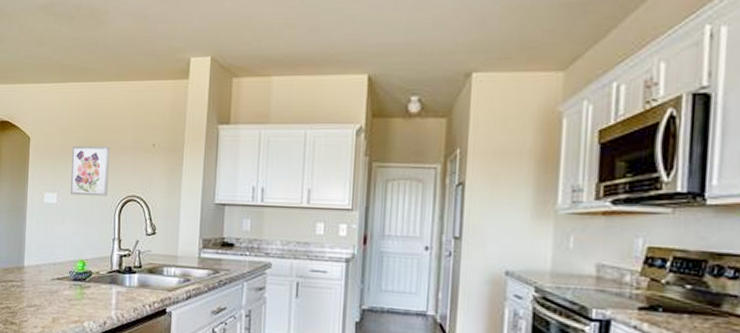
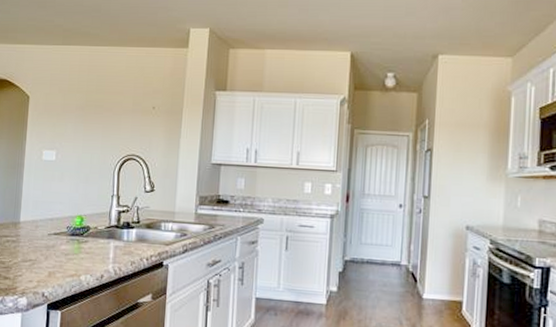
wall art: present [70,146,110,196] -> none [70,106,111,155]

